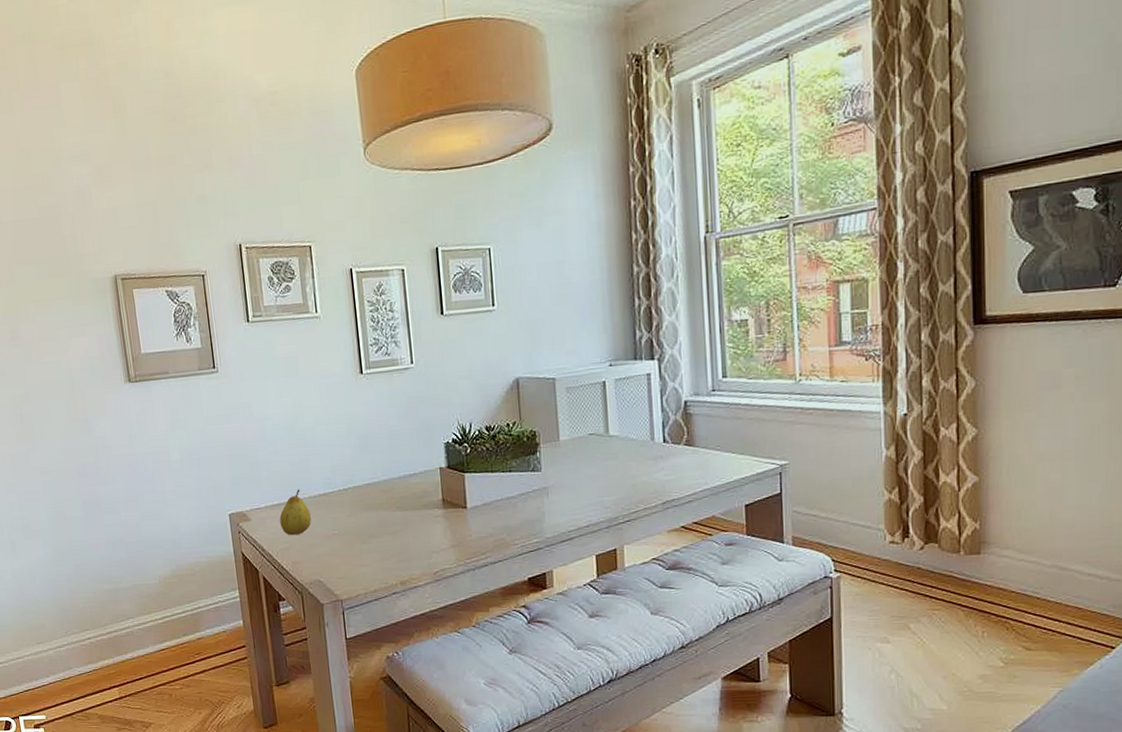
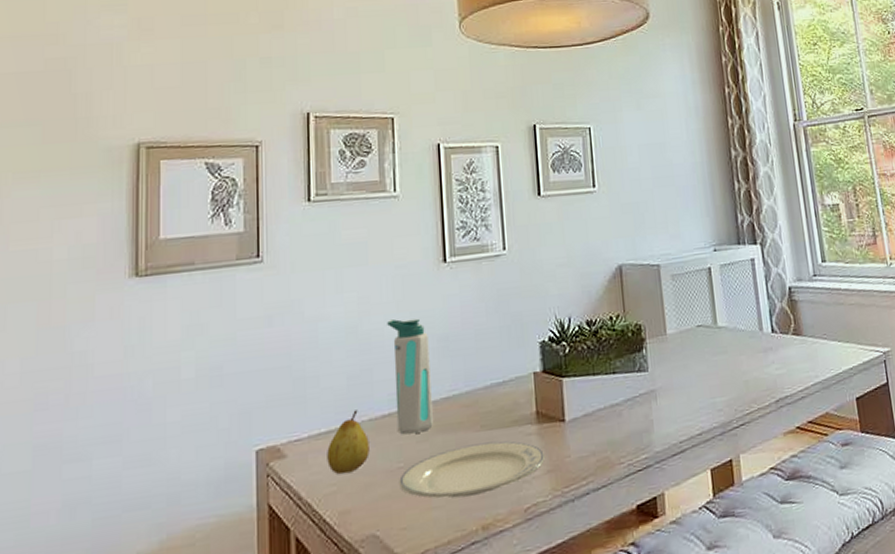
water bottle: none [318,420,359,510] -> present [387,318,433,435]
plate: none [335,520,450,560] -> present [399,441,545,499]

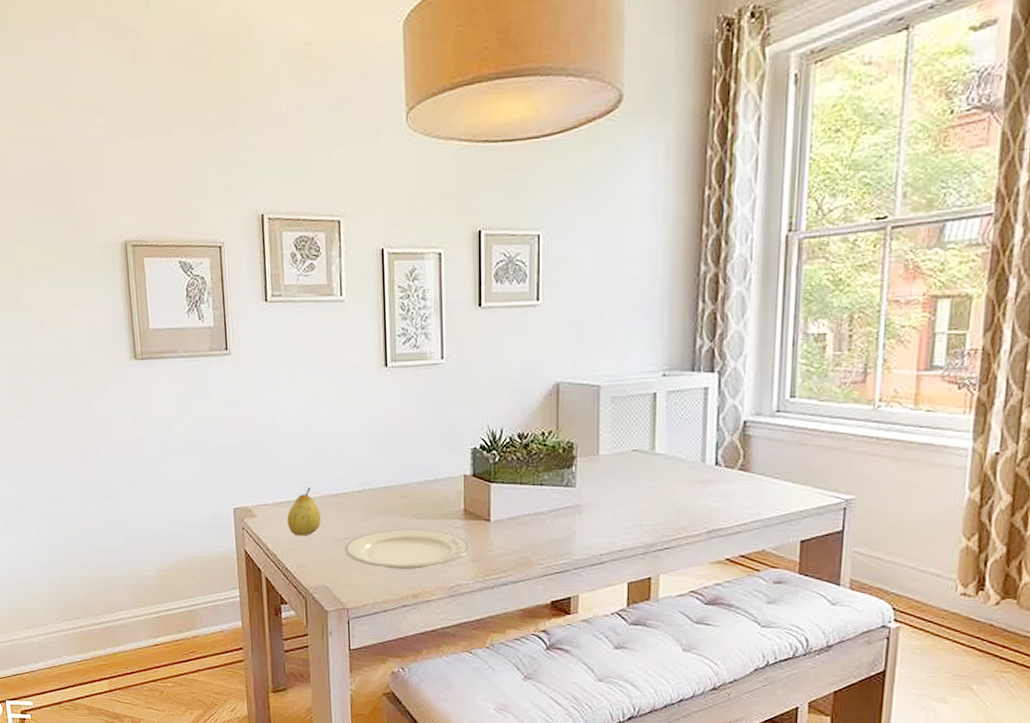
water bottle: present [387,318,433,435] -> none [335,415,373,513]

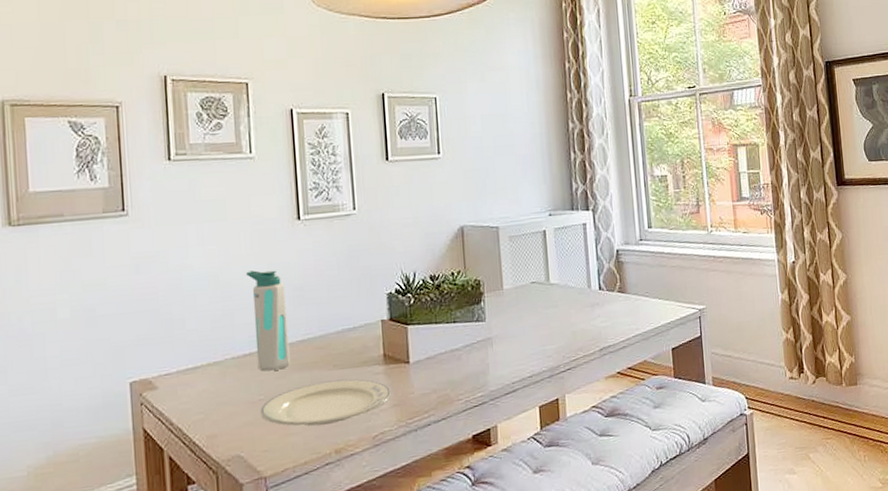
fruit: present [287,487,321,537] -> none [194,349,233,404]
water bottle: none [335,415,373,513] -> present [246,270,290,372]

